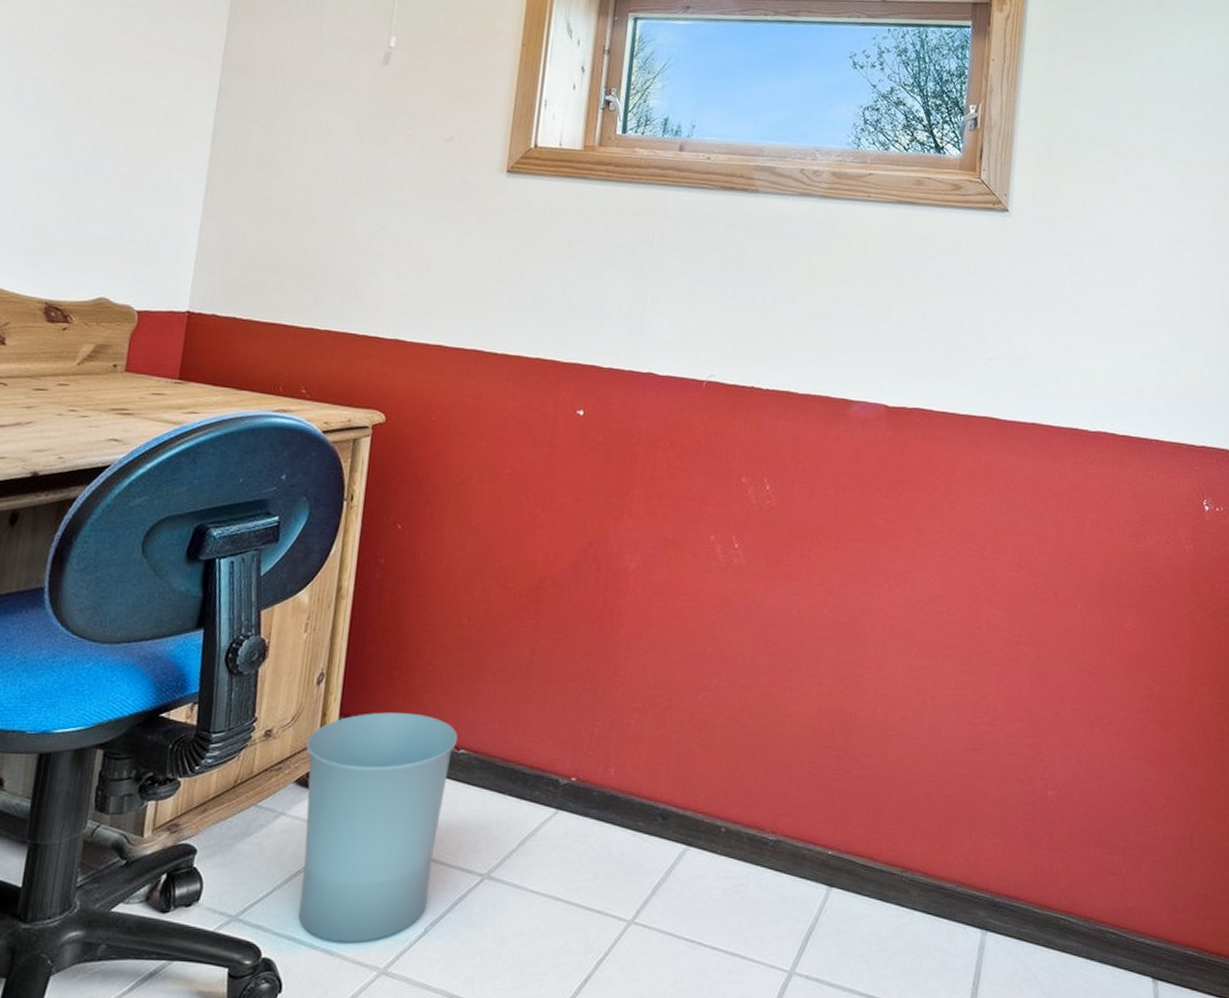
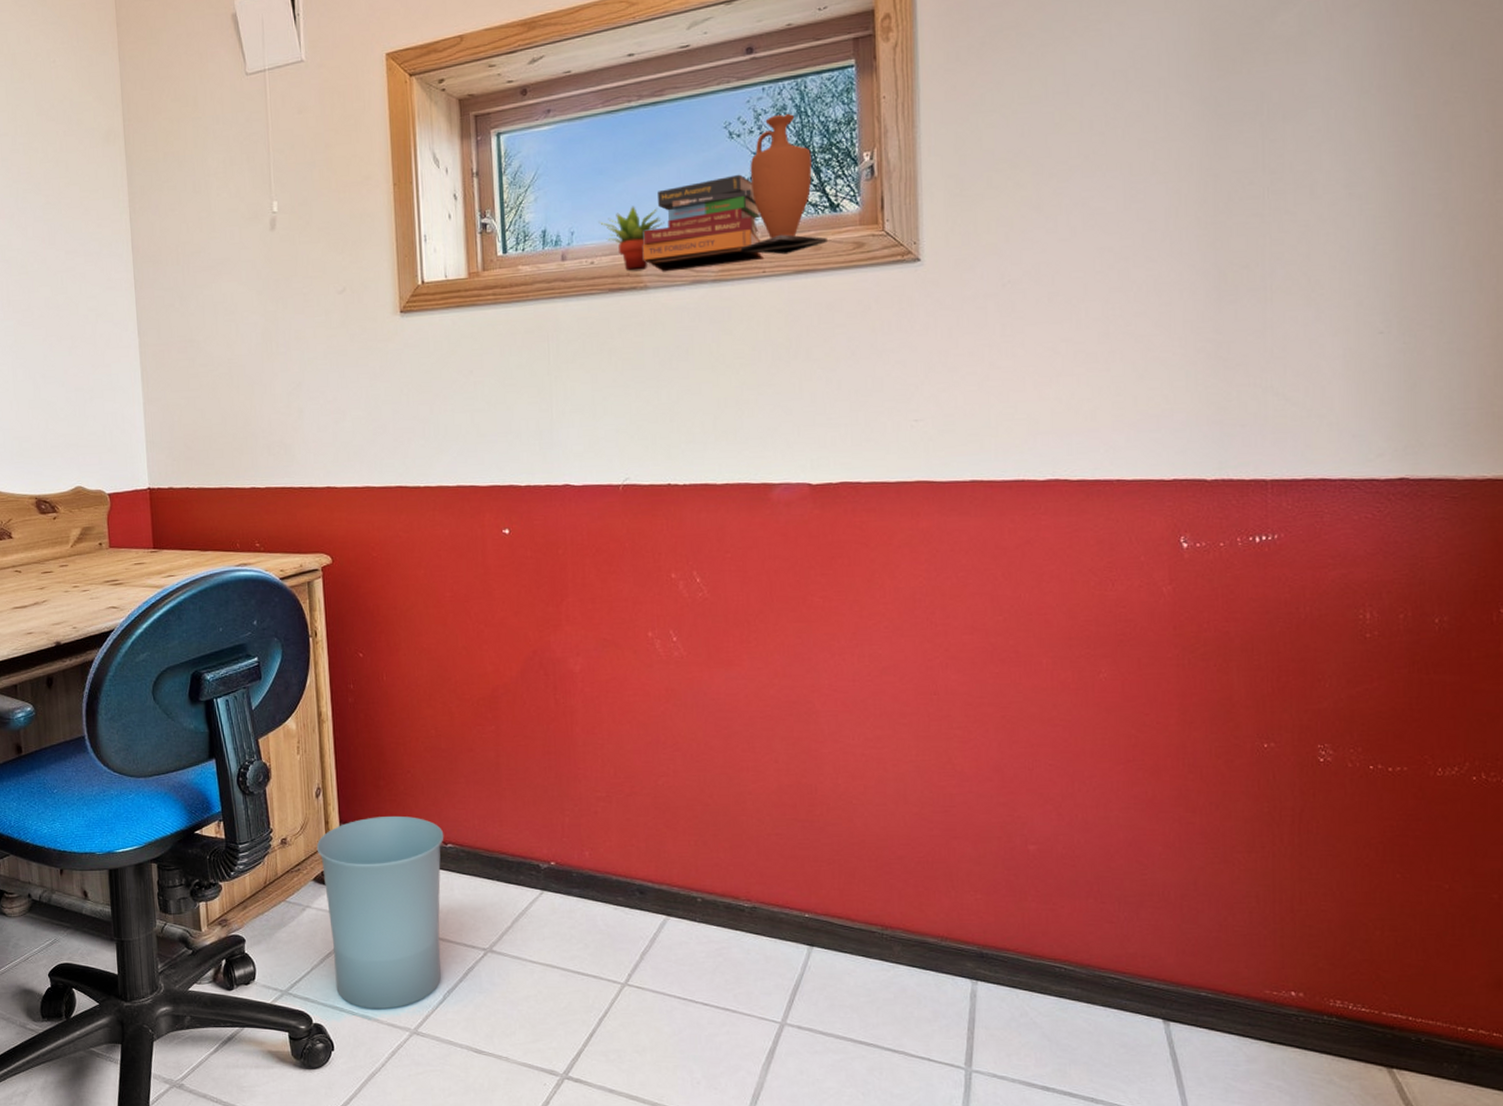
succulent plant: none [720,112,783,175] -> present [598,206,665,272]
books: none [758,102,872,186] -> present [642,174,765,272]
vase: none [850,55,930,184] -> present [740,113,827,255]

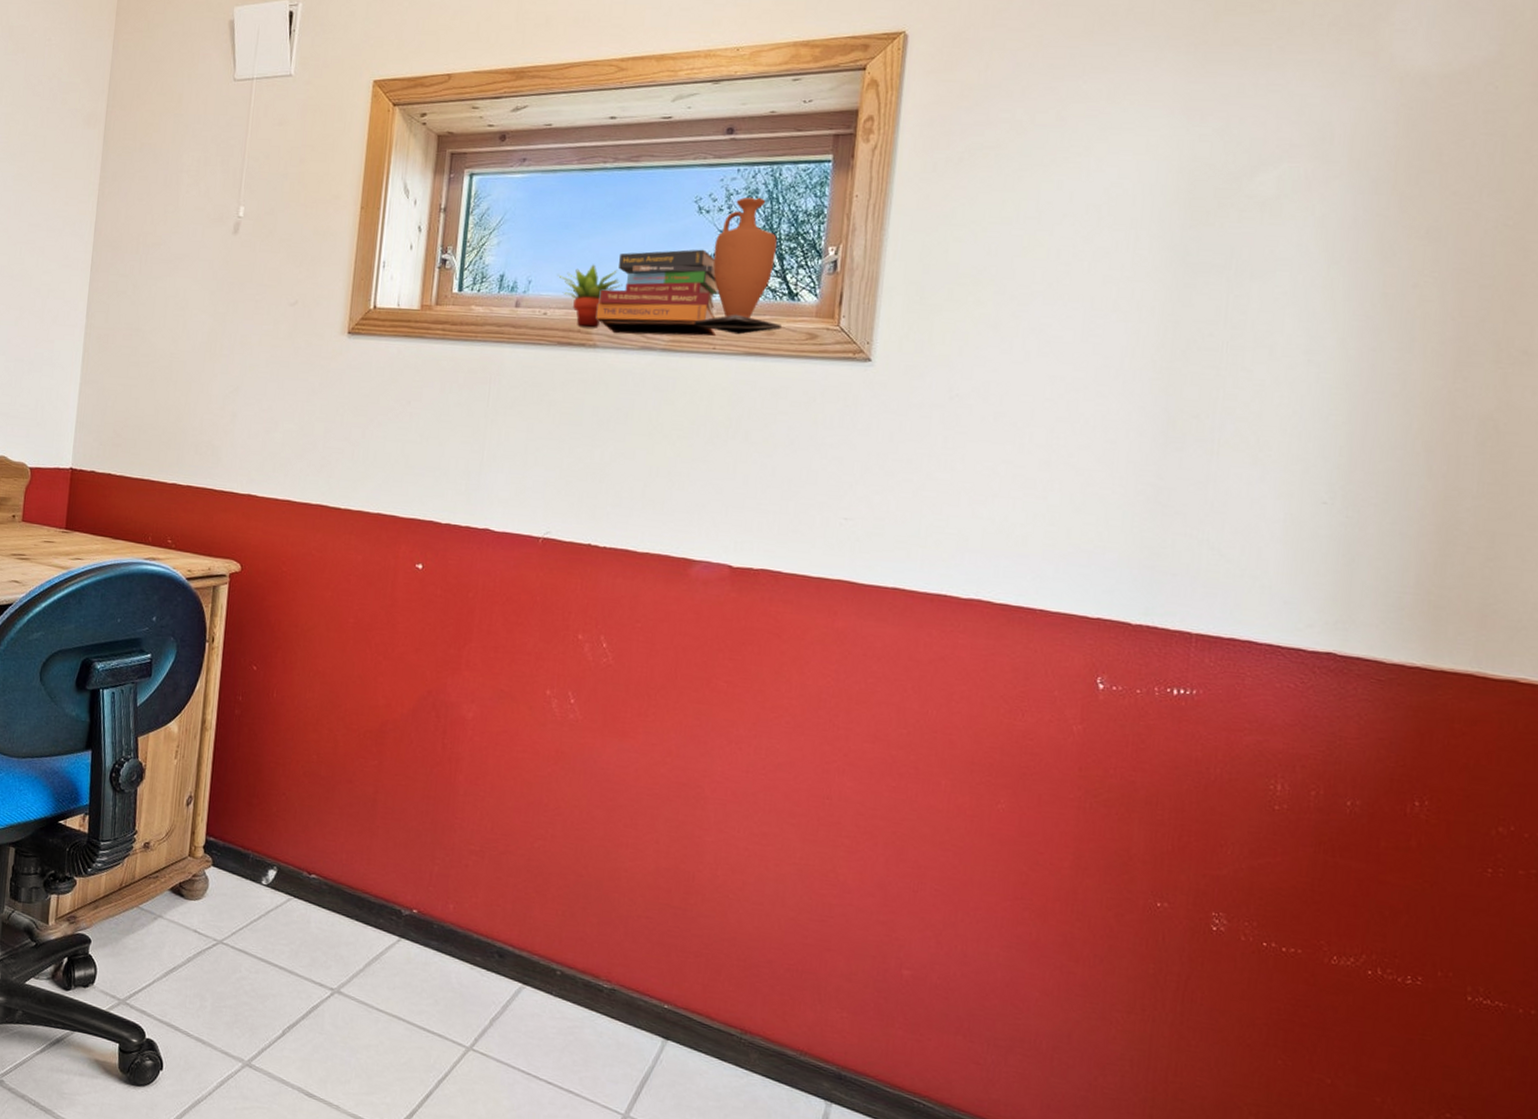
waste bin: present [316,815,444,1009] -> none [175,834,310,1036]

